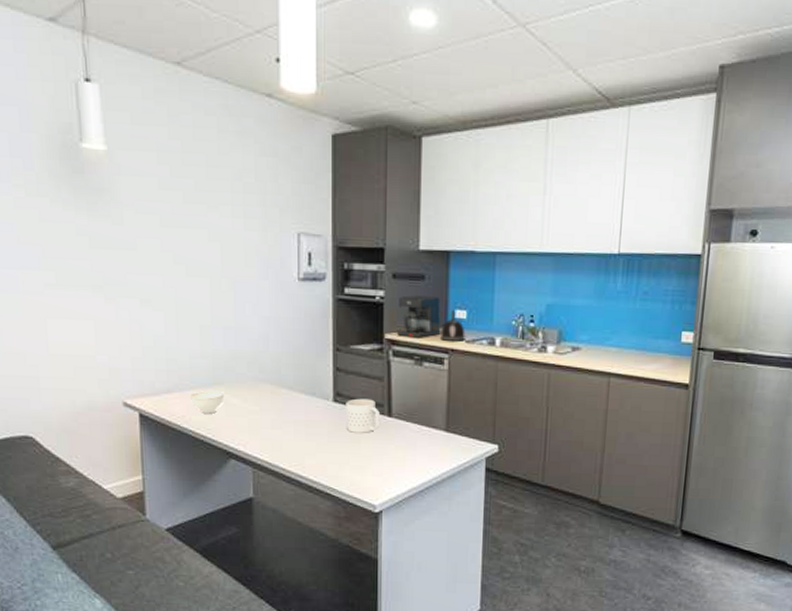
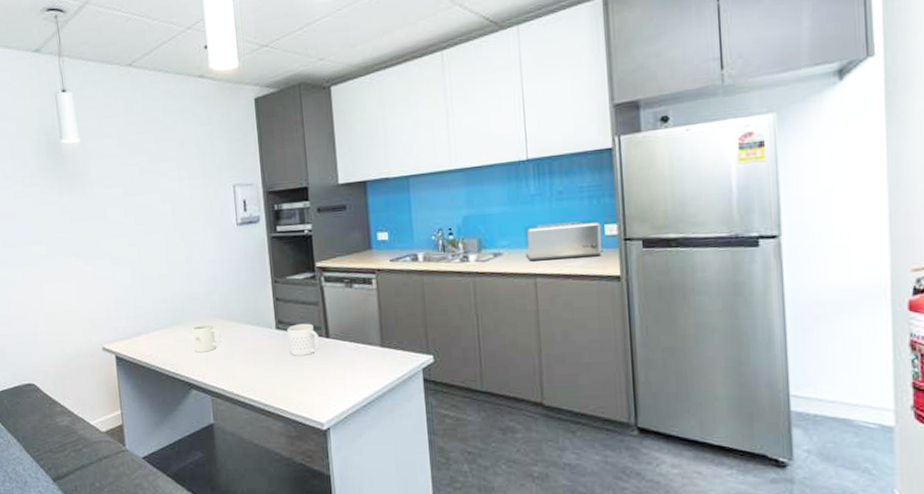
bowl: present [189,390,225,414] -> none [154,329,184,351]
mug: none [235,387,269,419] -> present [192,323,221,353]
coffee maker: present [398,295,441,338] -> none [325,223,366,264]
kettle: present [441,310,465,343] -> none [366,234,389,263]
toaster: none [604,323,679,363] -> present [524,219,602,262]

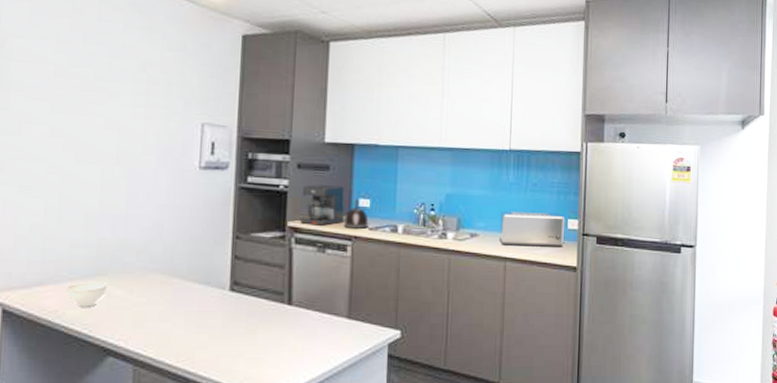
bowl: none [154,329,184,351] -> present [65,281,108,307]
mug: present [192,323,221,353] -> none [119,277,158,312]
mug: present [287,323,320,356] -> none [242,287,280,323]
coffee maker: none [325,223,366,264] -> present [301,185,345,226]
kettle: none [366,234,389,263] -> present [344,199,369,230]

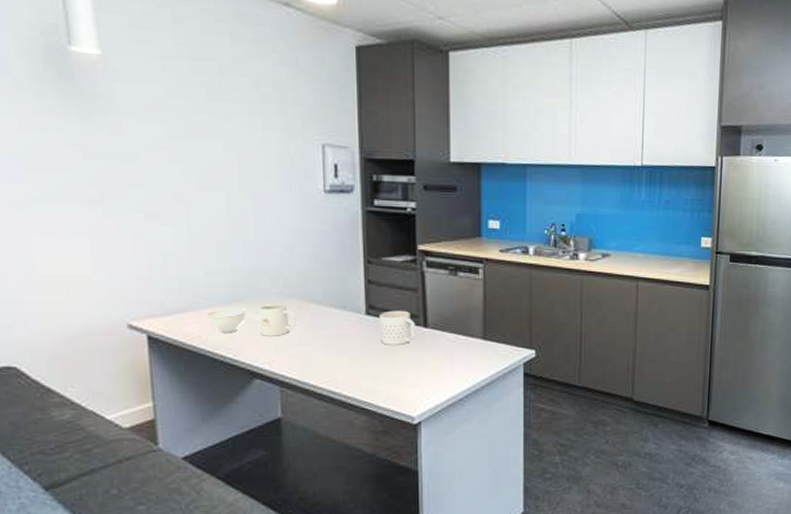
mug: none [119,277,158,312] -> present [258,303,297,336]
mug: none [242,287,280,323] -> present [379,310,417,345]
coffee maker: present [301,185,345,226] -> none [431,207,475,249]
kettle: present [344,199,369,230] -> none [475,221,499,252]
toaster: present [500,211,566,247] -> none [632,230,699,266]

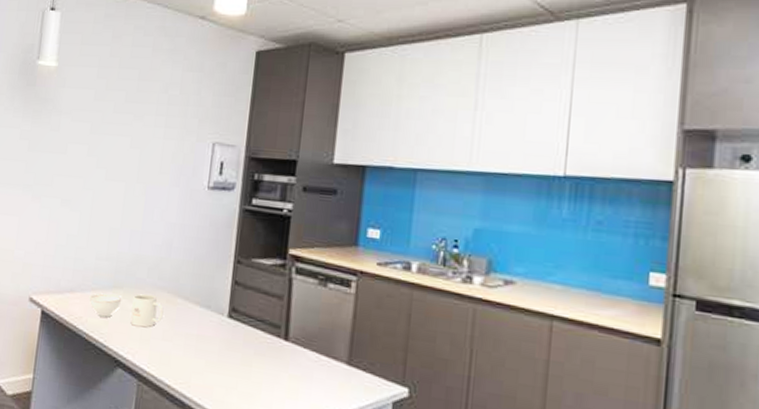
mug: present [379,310,417,345] -> none [239,316,276,357]

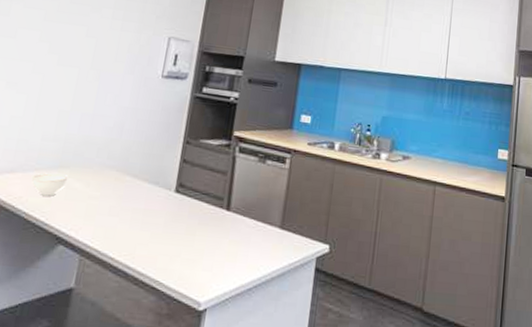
mug: present [130,294,164,328] -> none [75,172,112,205]

